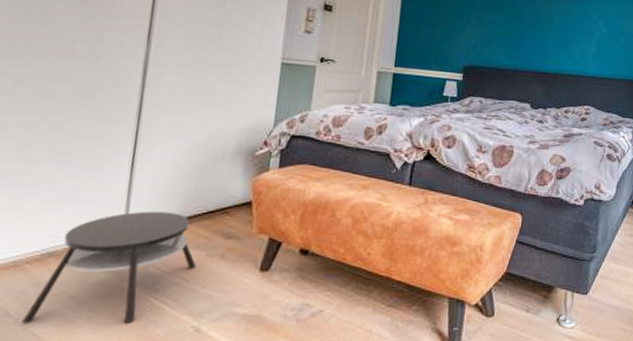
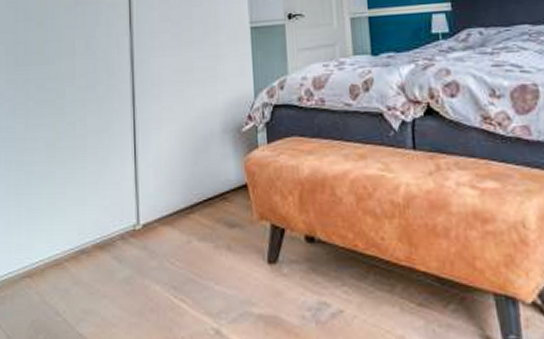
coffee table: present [22,211,197,324] -> none [69,202,206,324]

